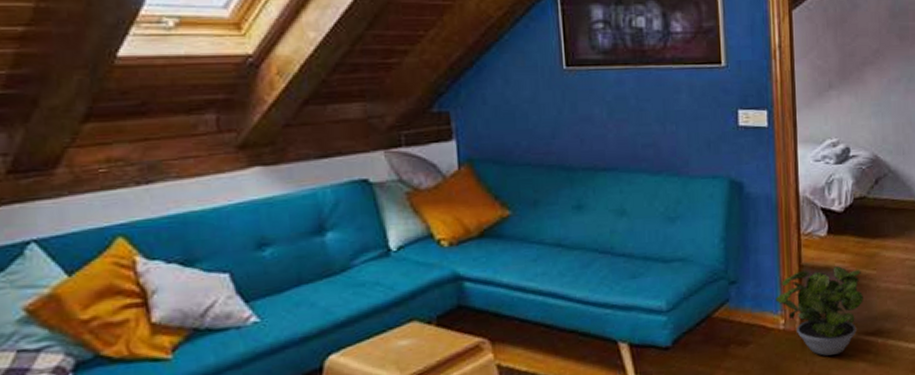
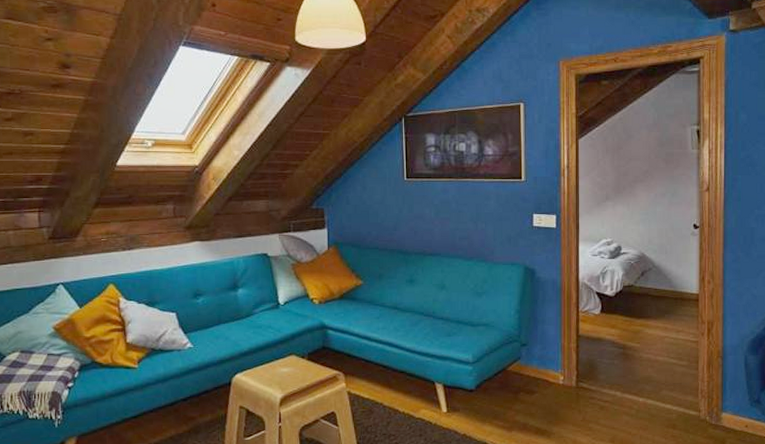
potted plant: present [775,266,864,356] -> none [557,338,629,408]

